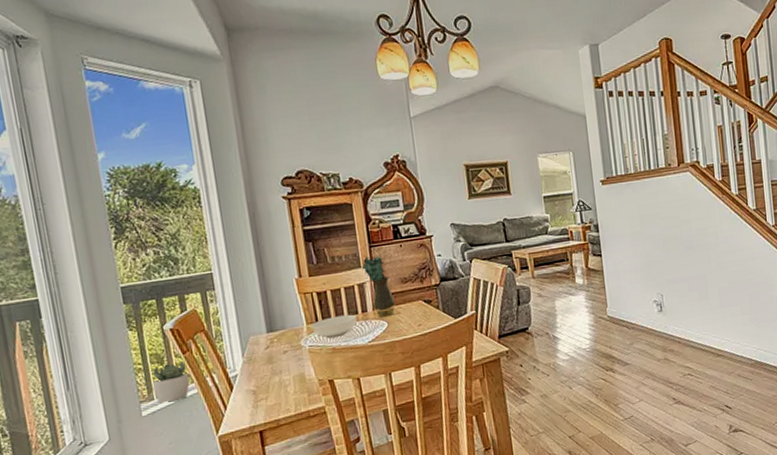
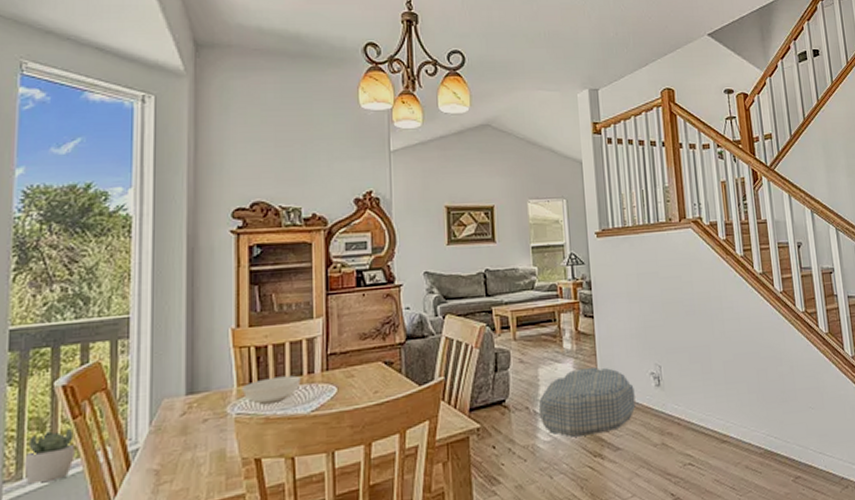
vase: present [362,255,396,318] -> none [315,304,350,382]
dog bed: none [557,297,641,356] -> present [538,366,636,437]

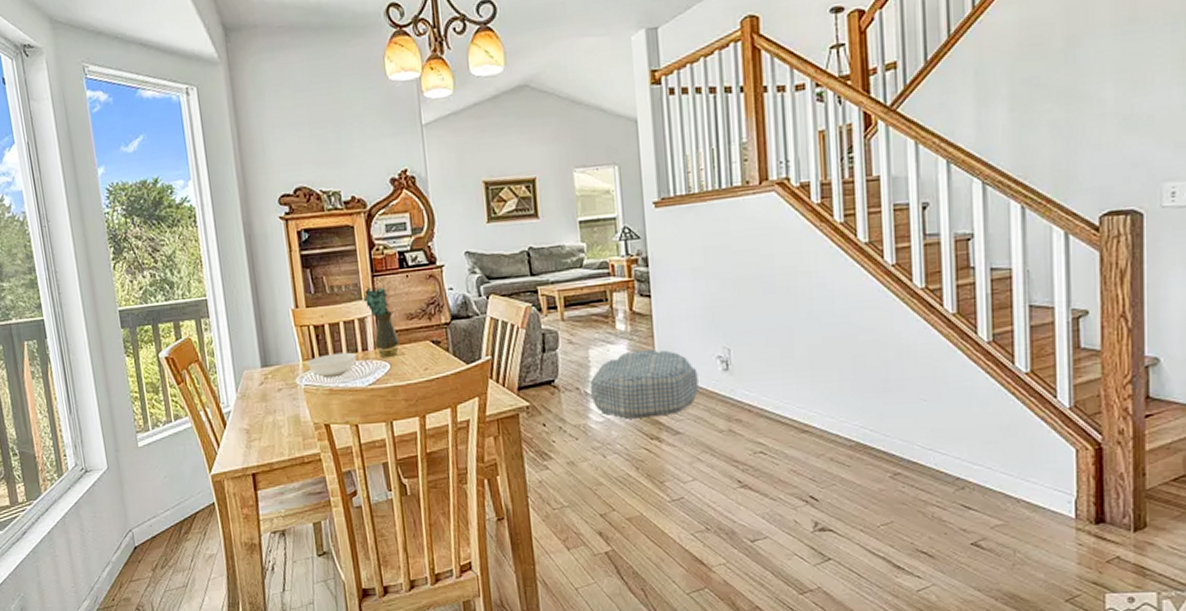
succulent plant: present [23,429,75,485] -> none [148,393,184,435]
vase: none [315,304,350,382] -> present [364,285,400,359]

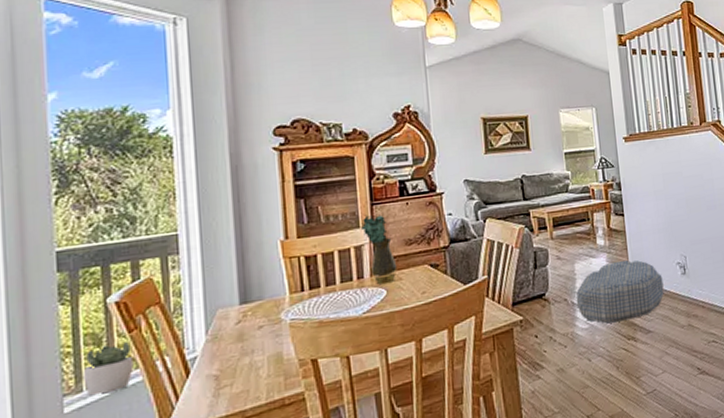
succulent plant: none [148,393,184,435] -> present [82,342,134,396]
bowl: present [306,352,357,378] -> none [294,281,351,311]

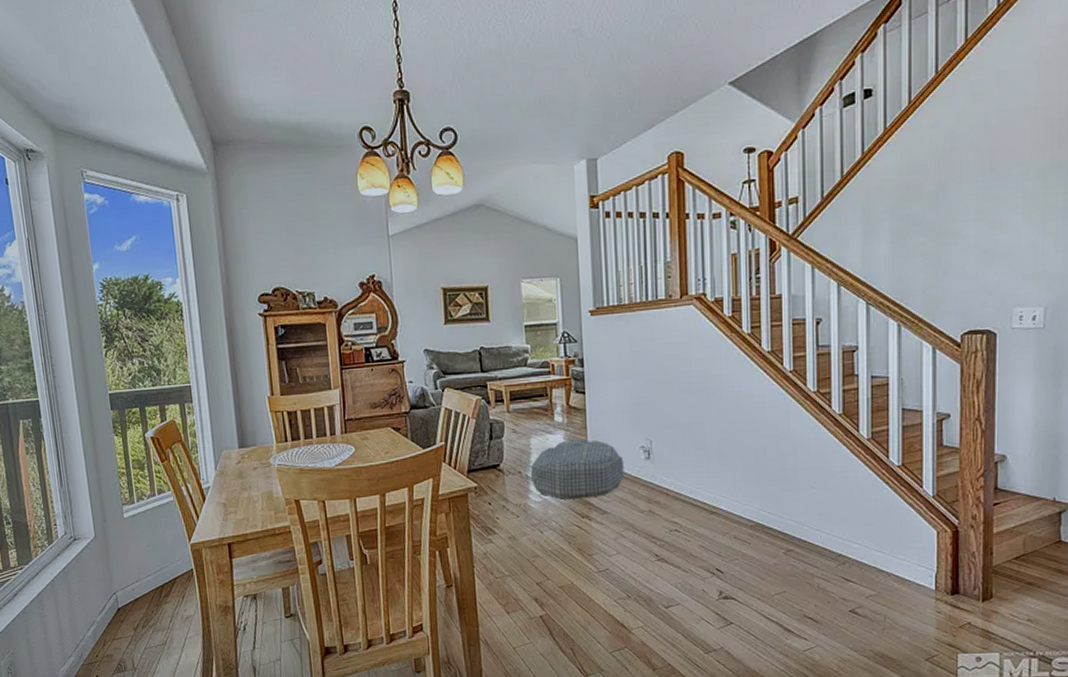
succulent plant: present [82,342,134,396] -> none [133,469,167,508]
vase: present [361,213,398,285] -> none [333,377,364,442]

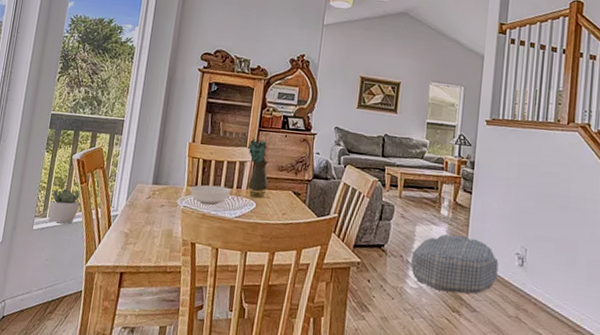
succulent plant: none [133,469,167,508] -> present [48,188,80,224]
bowl: none [280,436,326,459] -> present [189,184,232,206]
vase: none [333,377,364,442] -> present [248,136,269,199]

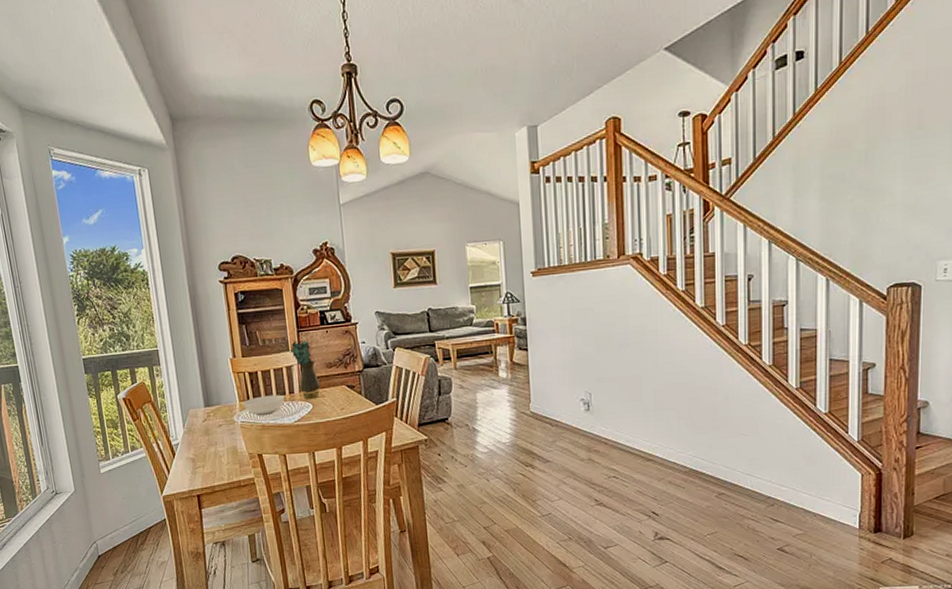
succulent plant: present [48,188,80,224] -> none [108,428,139,463]
dog bed: present [410,234,499,294] -> none [477,393,565,450]

